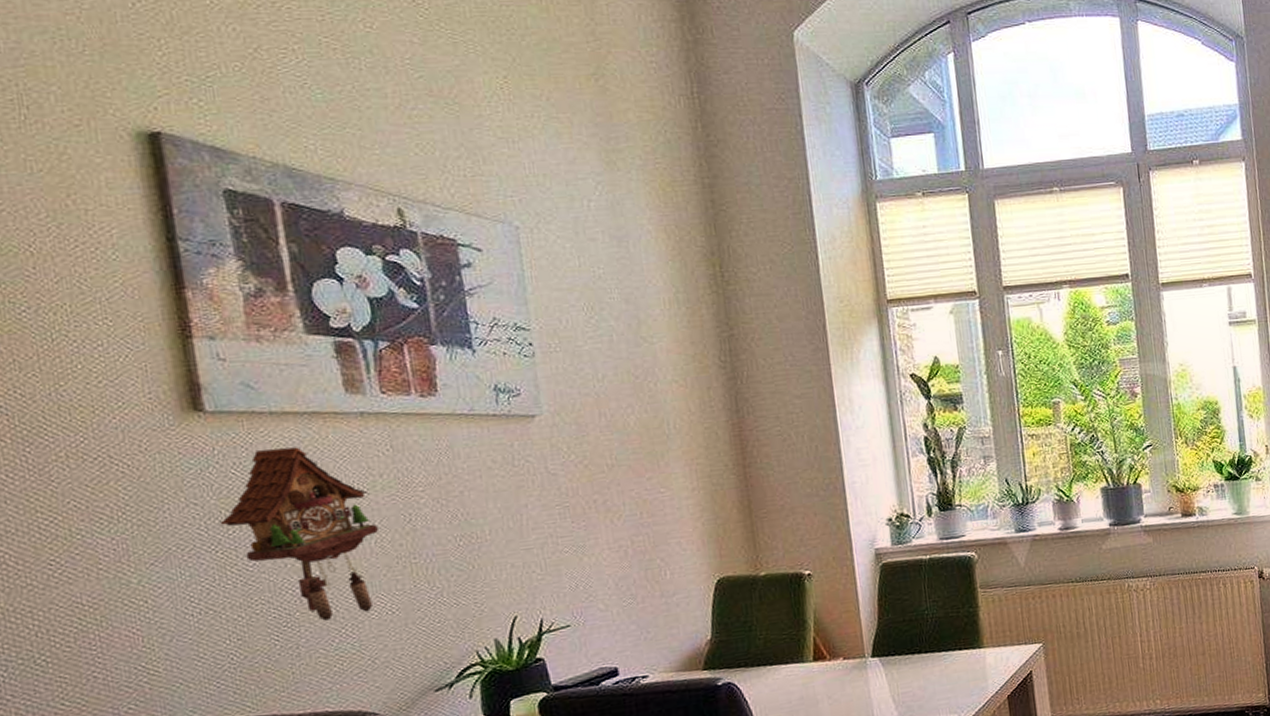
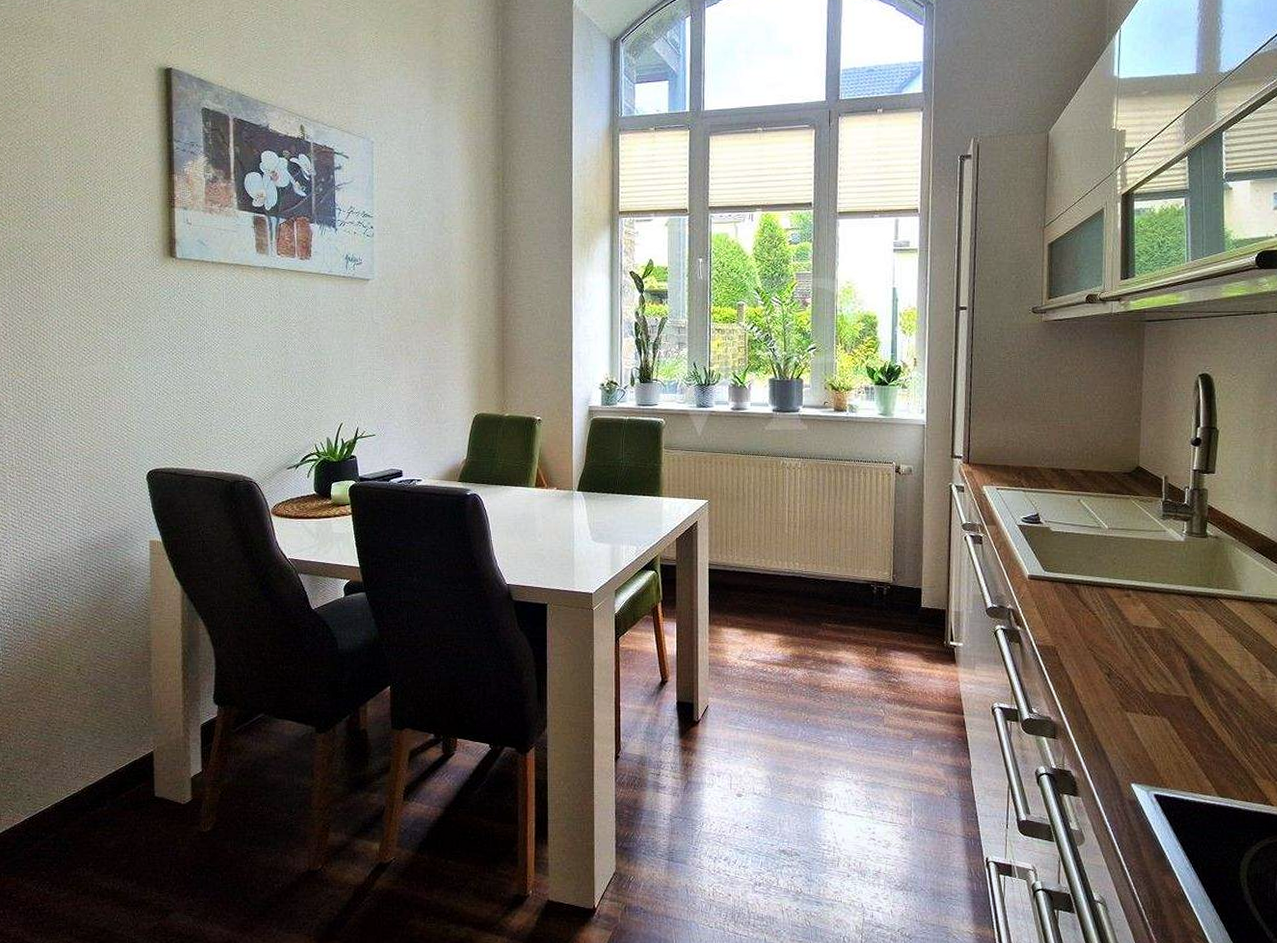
cuckoo clock: present [219,447,380,621] -> none [176,287,266,409]

